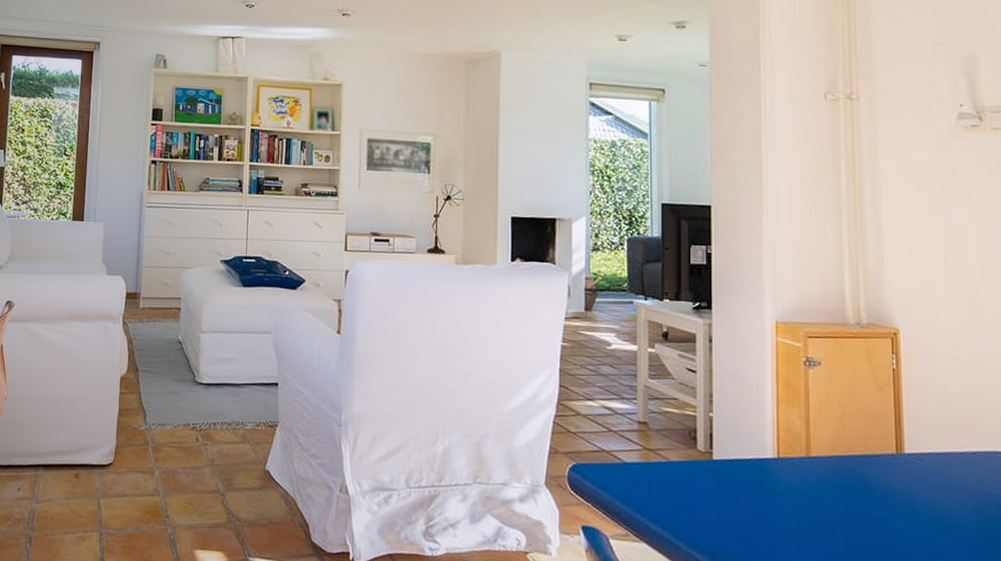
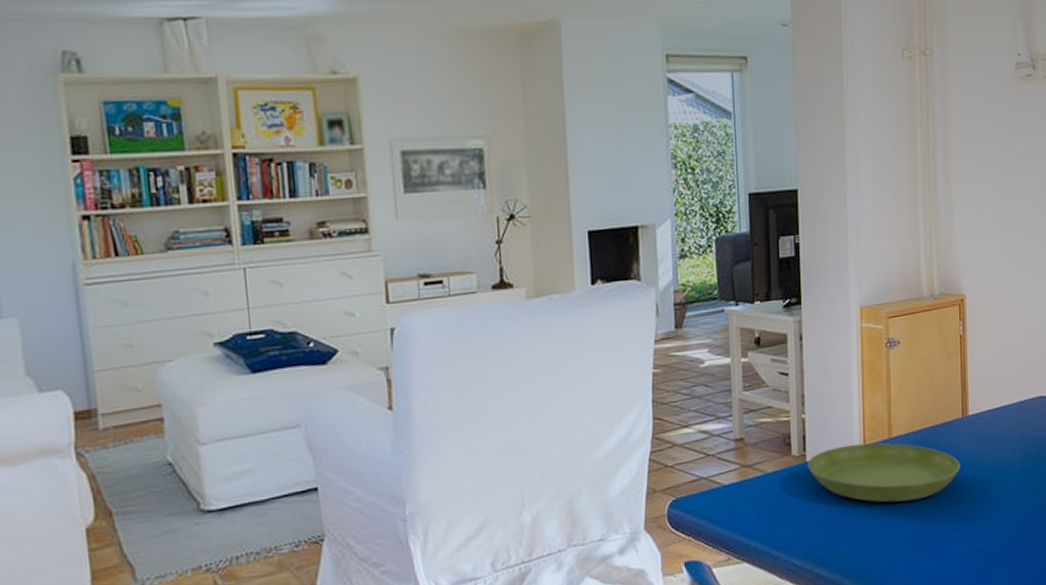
saucer: none [714,452,895,528] -> present [808,442,960,503]

